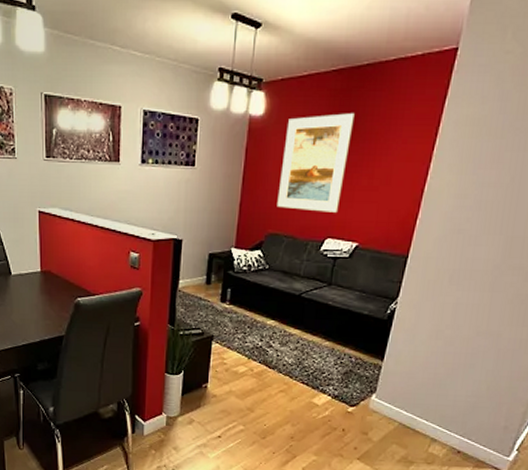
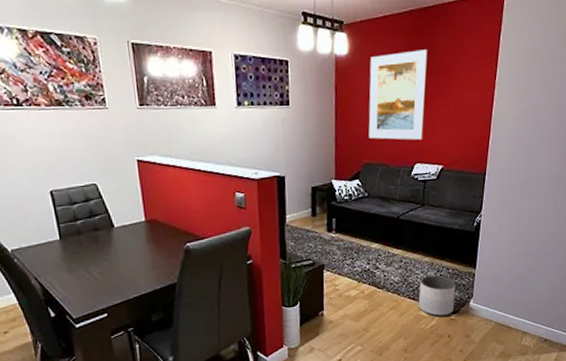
planter: none [312,361,358,407] -> present [418,275,456,316]

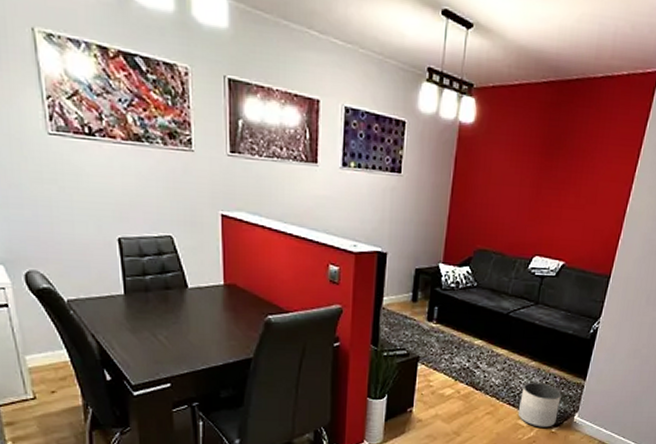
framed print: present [368,50,427,140] -> none [486,127,564,230]

